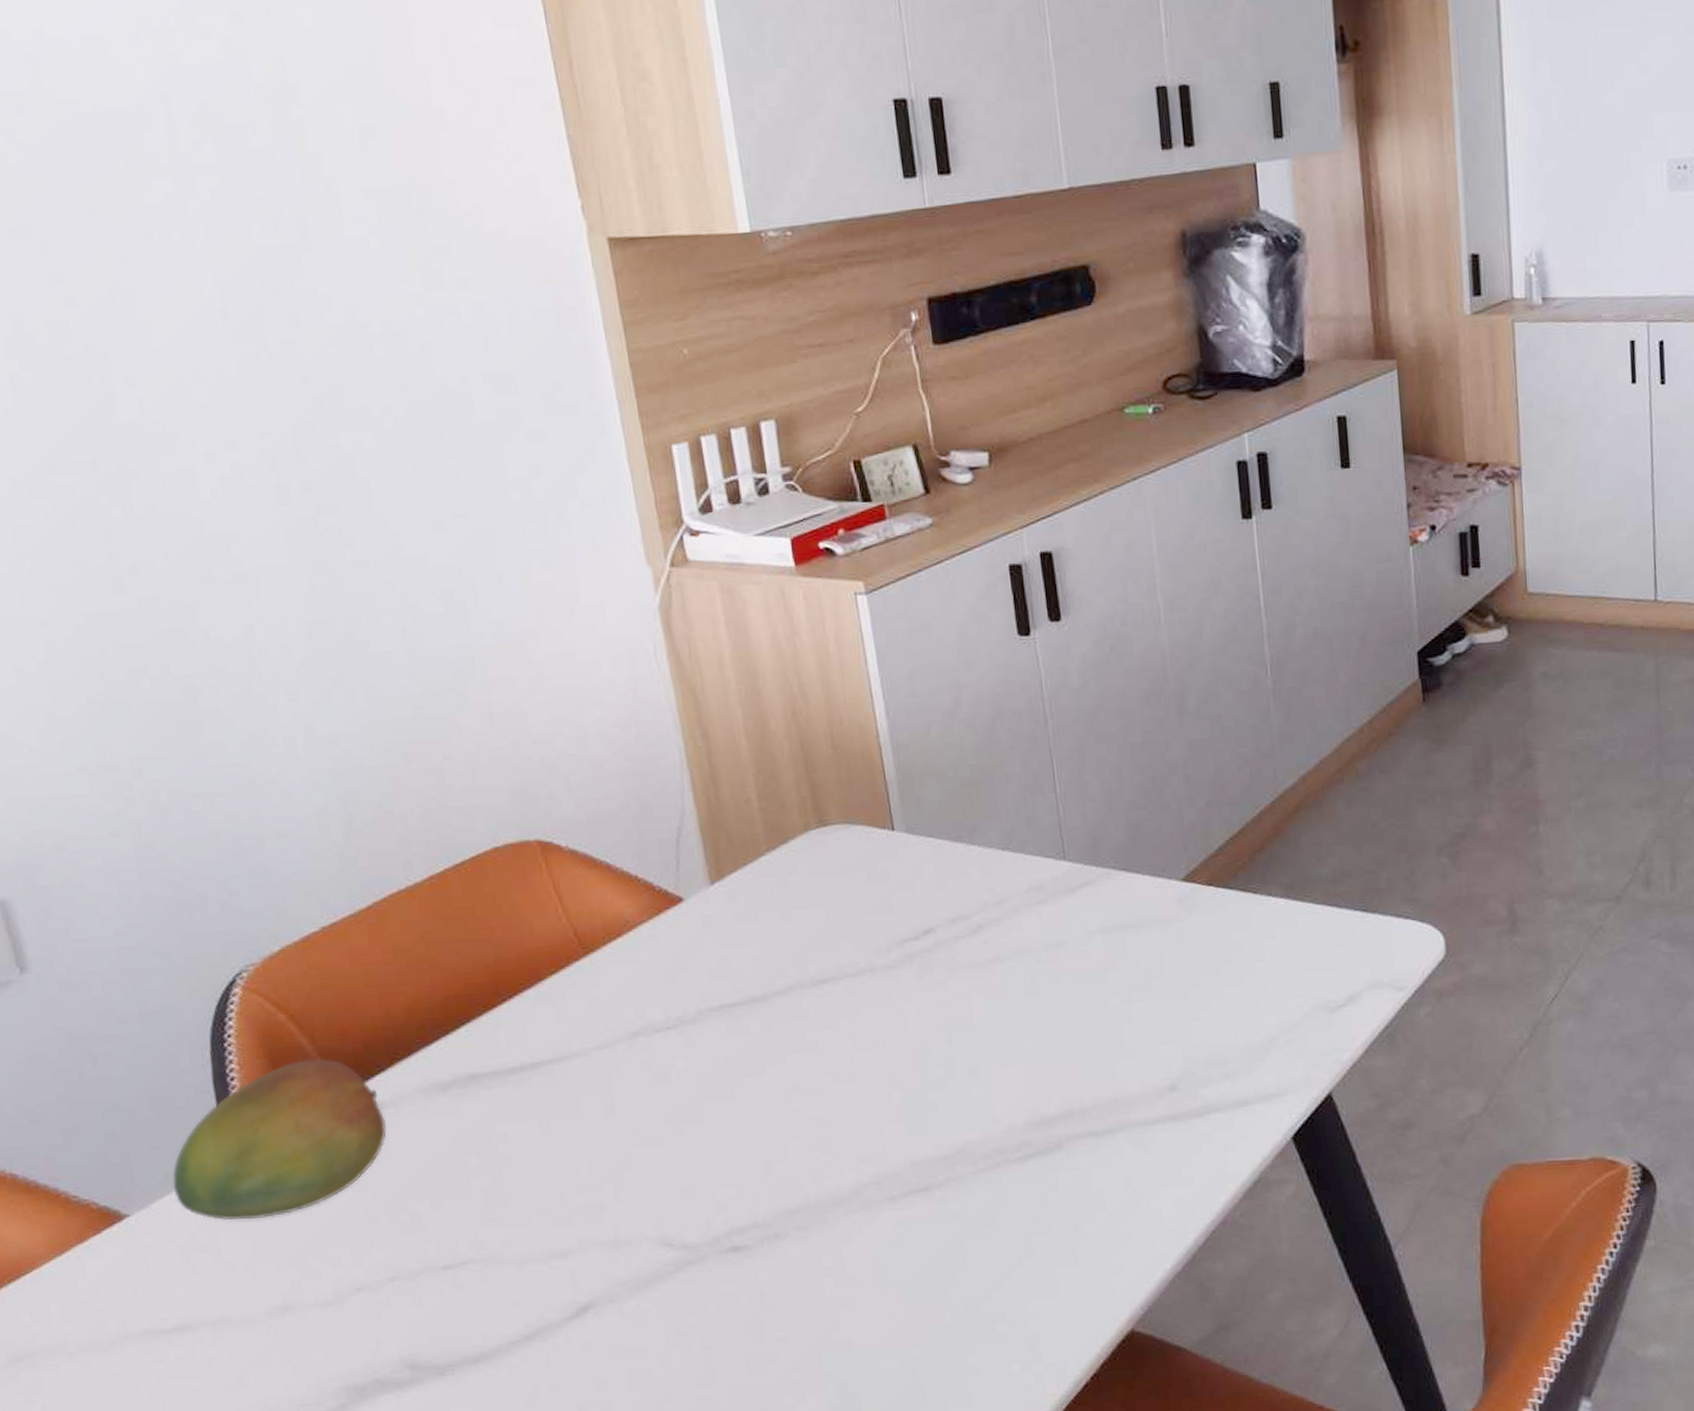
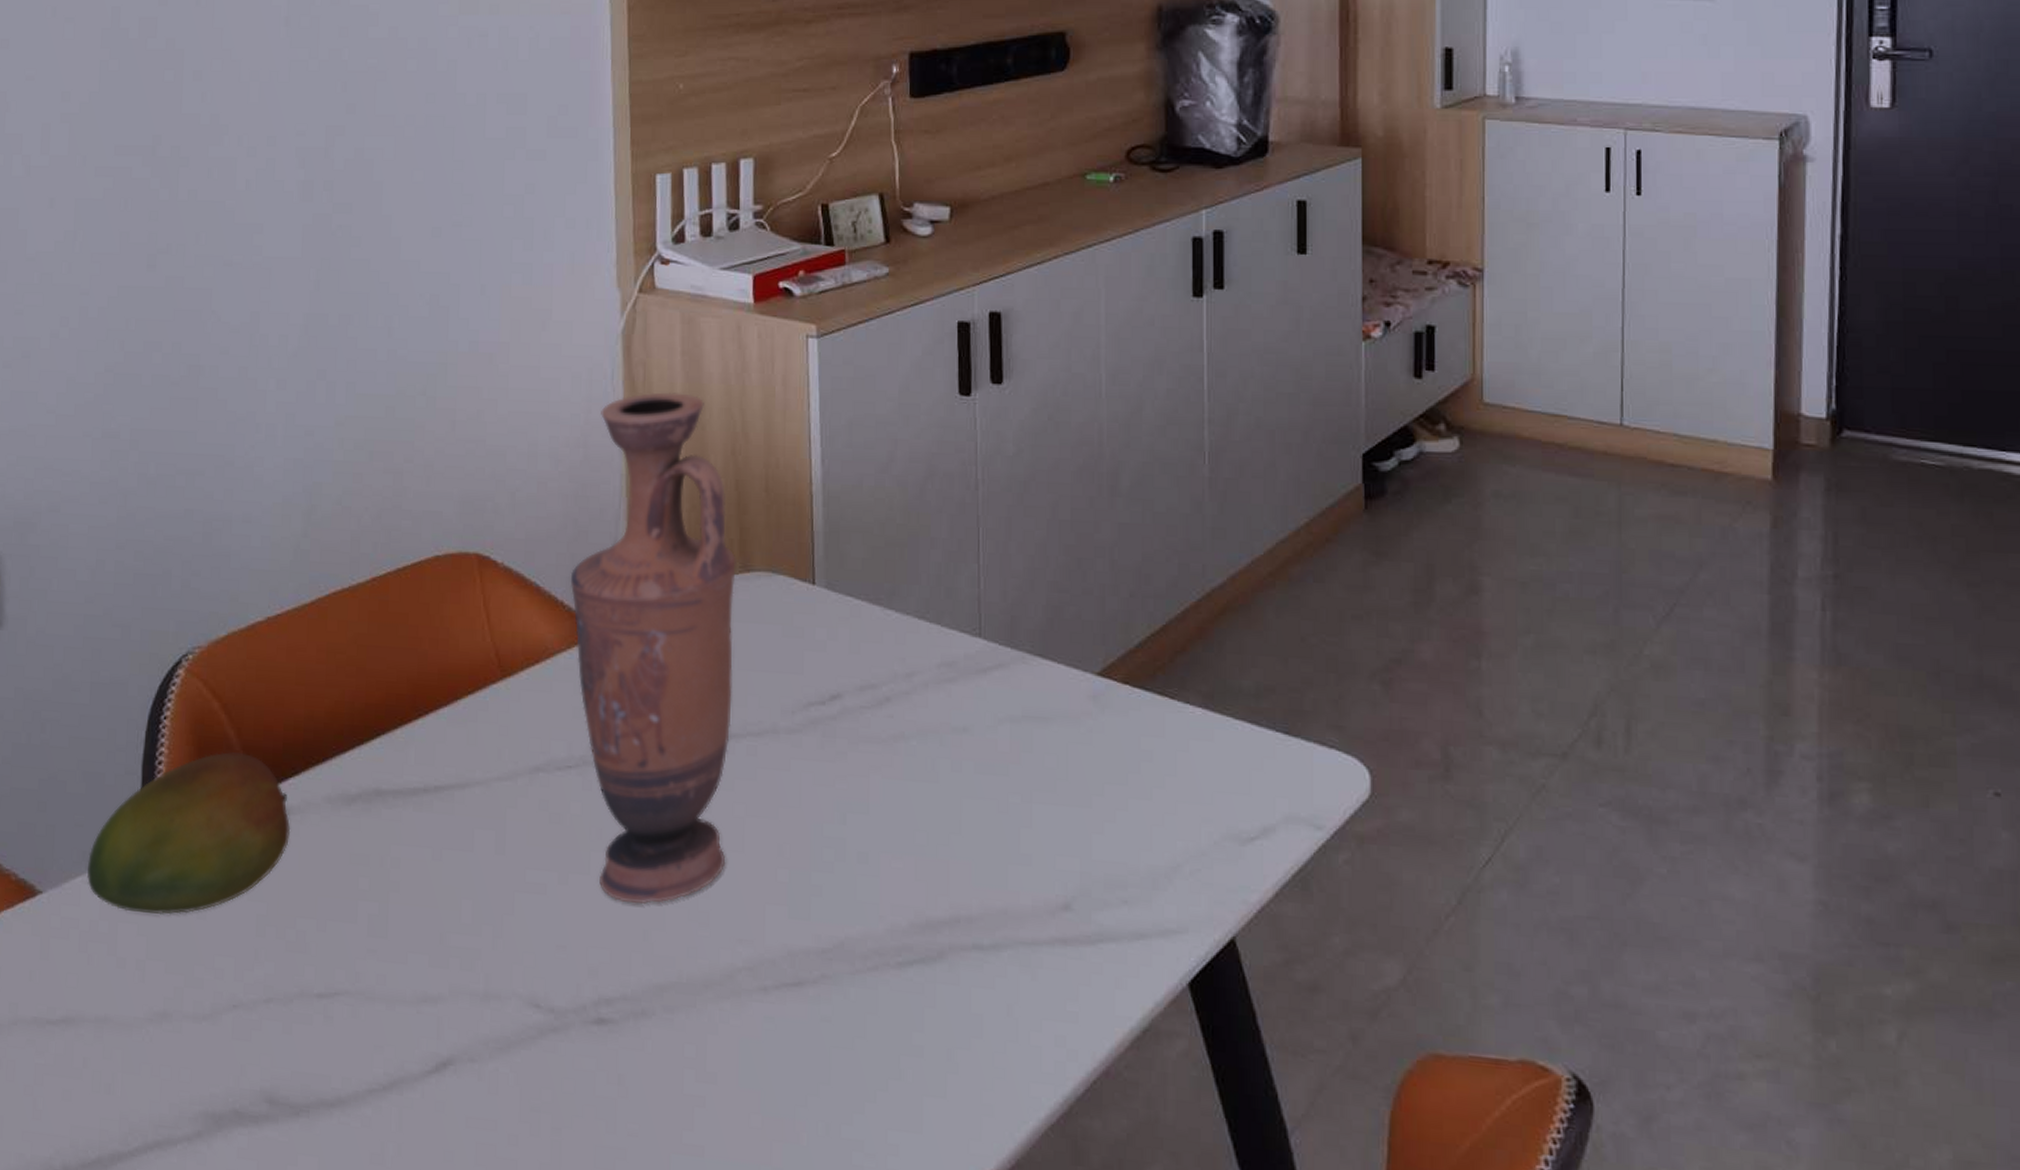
vase: none [640,661,840,1143] -> present [570,392,736,905]

